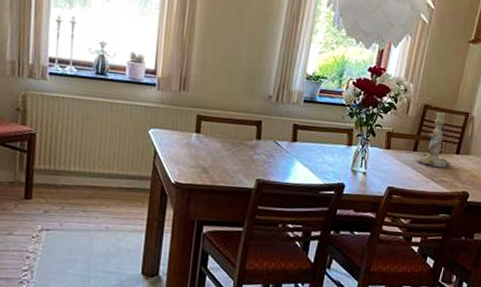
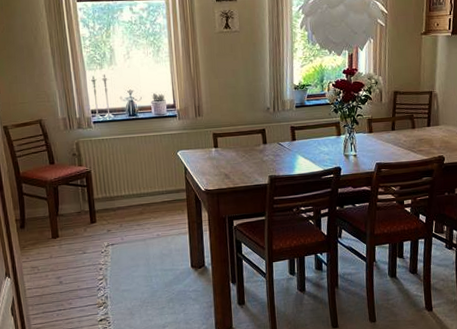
candlestick: present [416,112,452,168] -> none [395,95,425,140]

